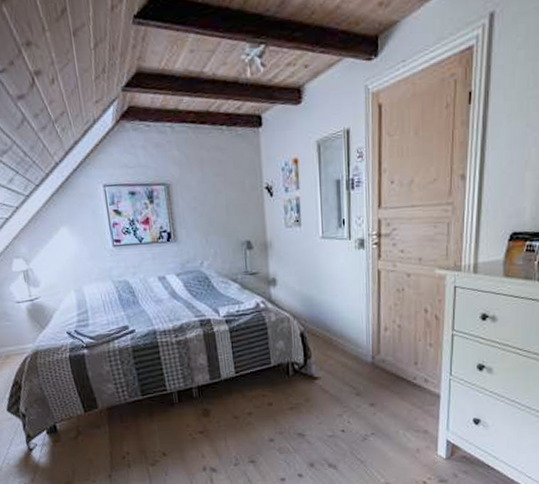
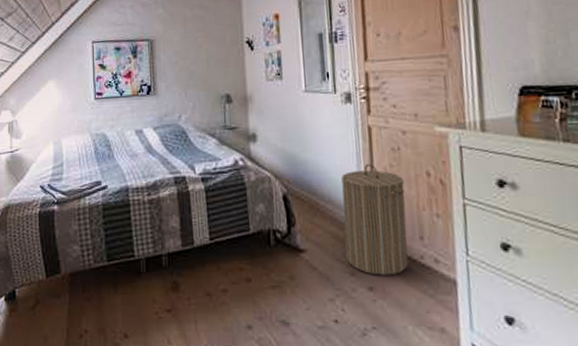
laundry hamper: none [352,303,405,395] -> present [341,163,409,276]

